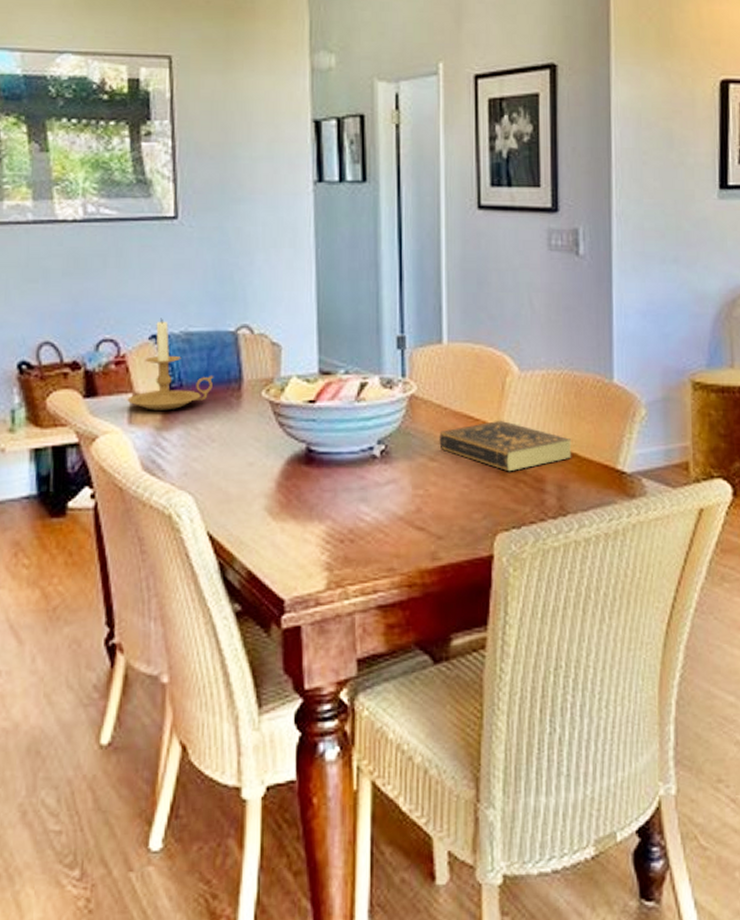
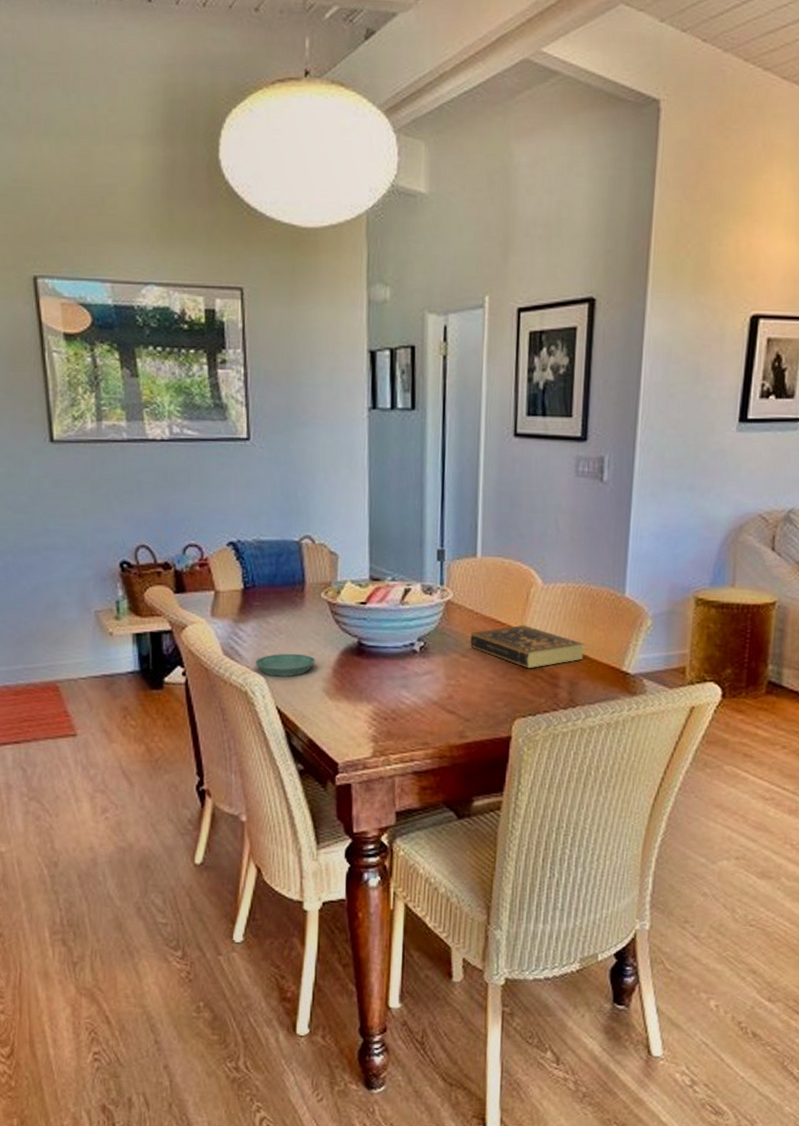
candle holder: present [127,318,214,410] -> none [210,527,282,606]
saucer: none [182,465,255,495] -> present [255,653,315,677]

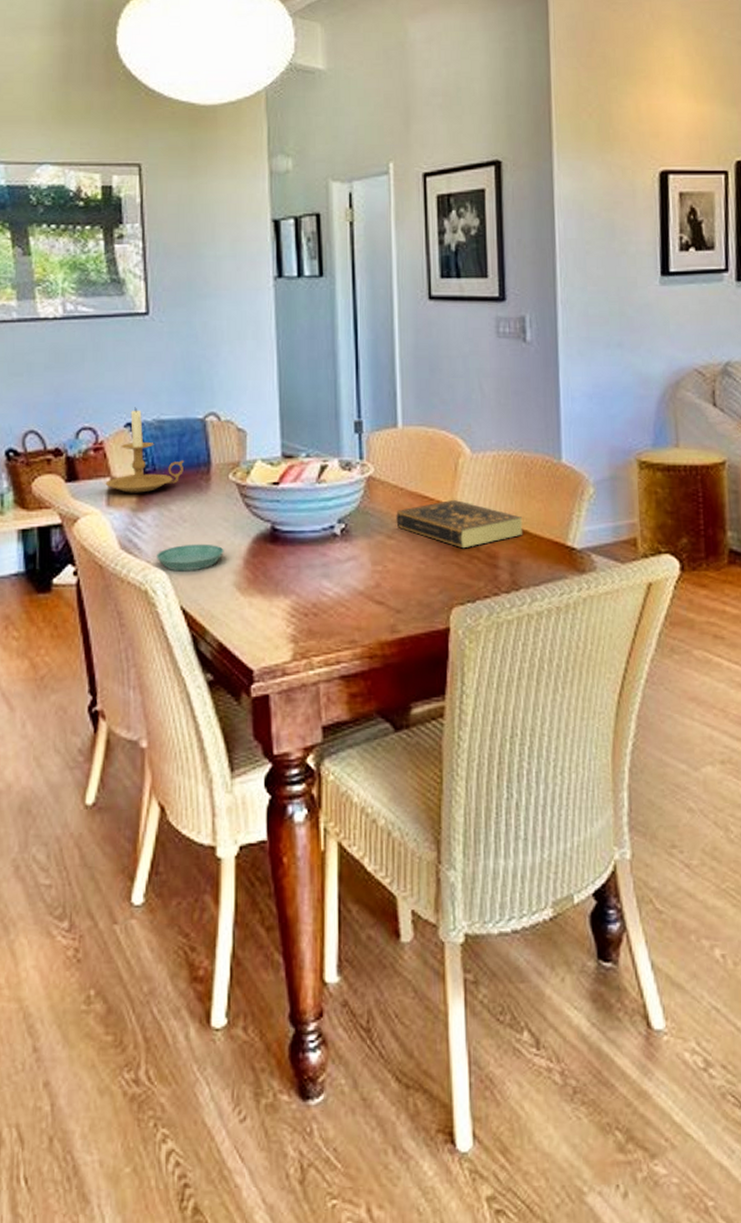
candle holder: none [210,527,282,606] -> present [105,407,185,493]

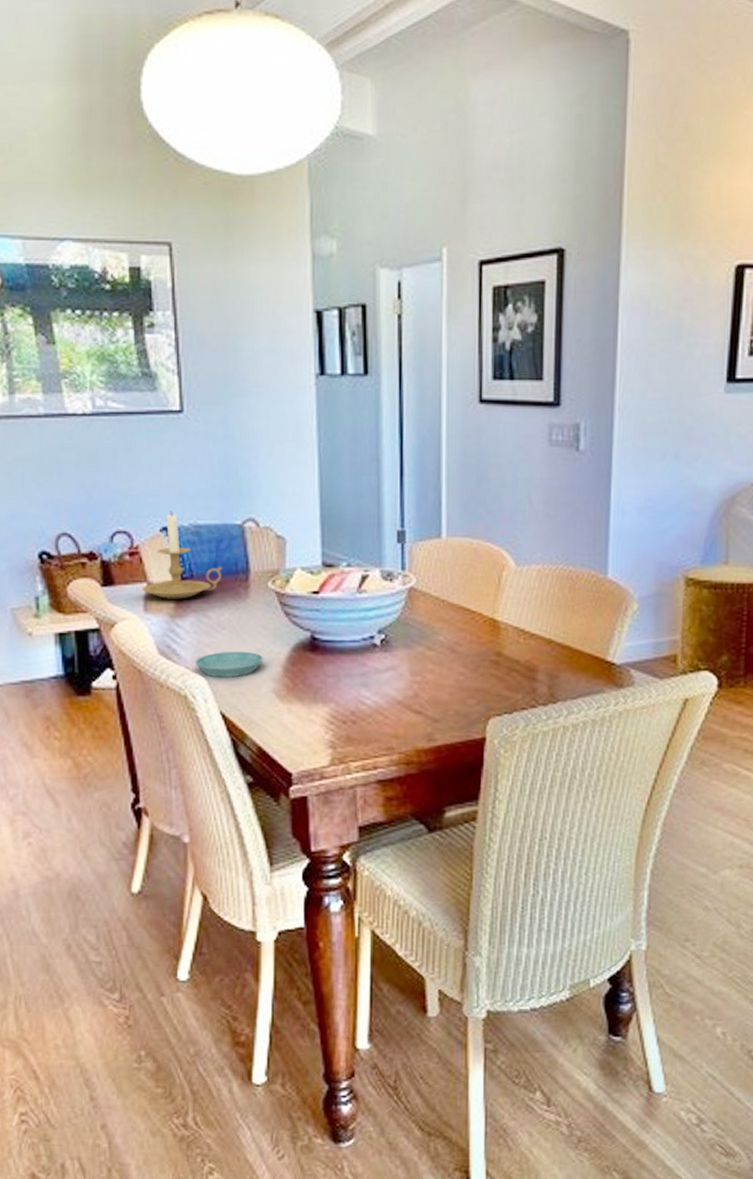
book: present [396,499,523,549] -> none [437,612,564,662]

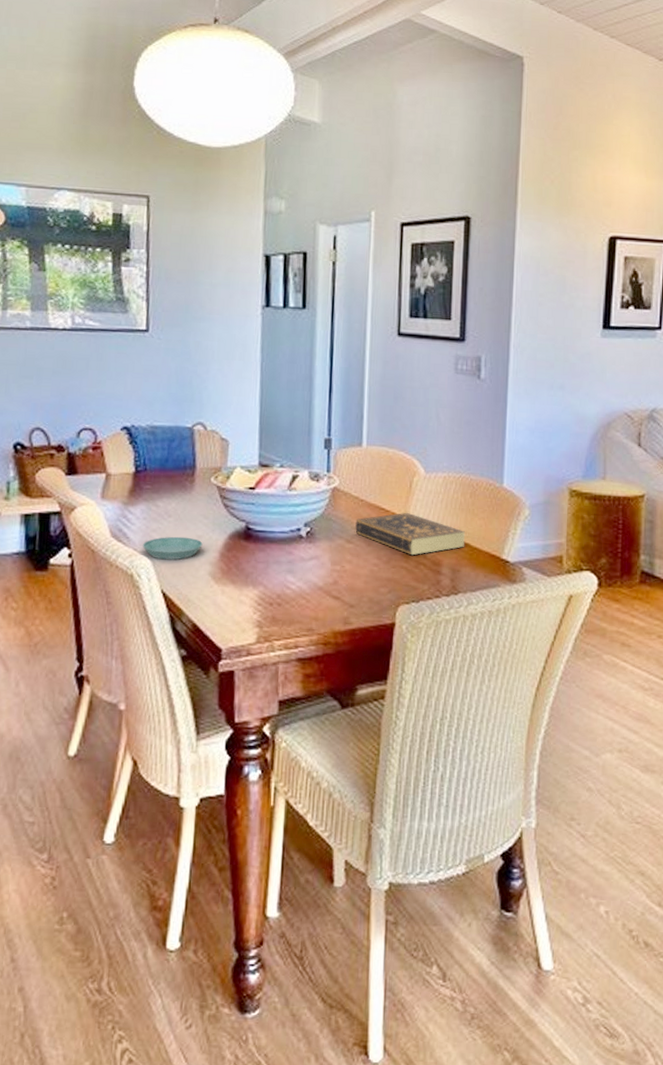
candle holder: present [142,511,223,599] -> none [101,413,173,489]
book: none [437,612,564,662] -> present [355,512,466,556]

